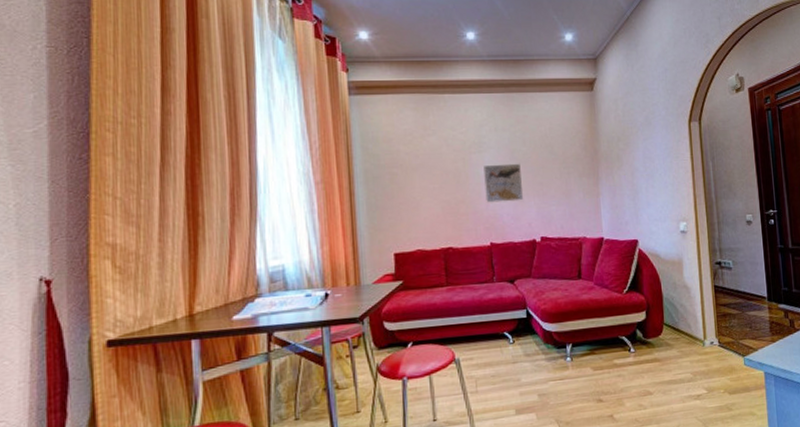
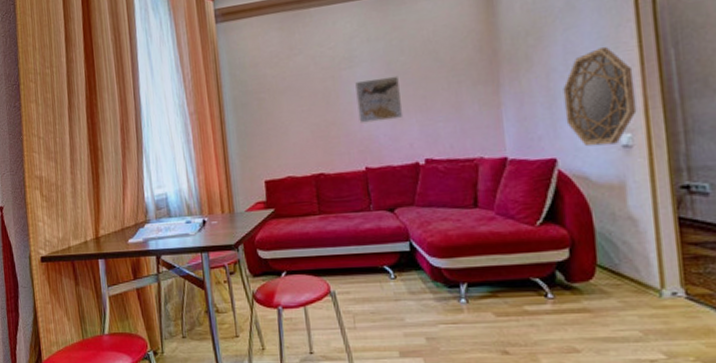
home mirror: none [642,156,690,231] -> present [563,47,637,147]

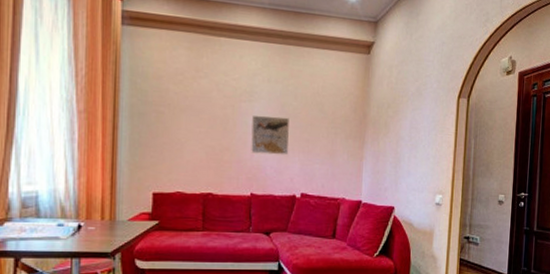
home mirror: present [563,47,637,147] -> none [404,129,450,202]

